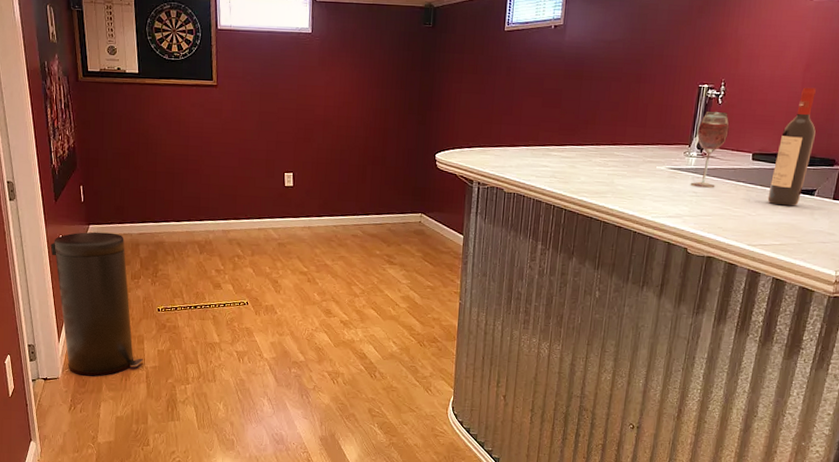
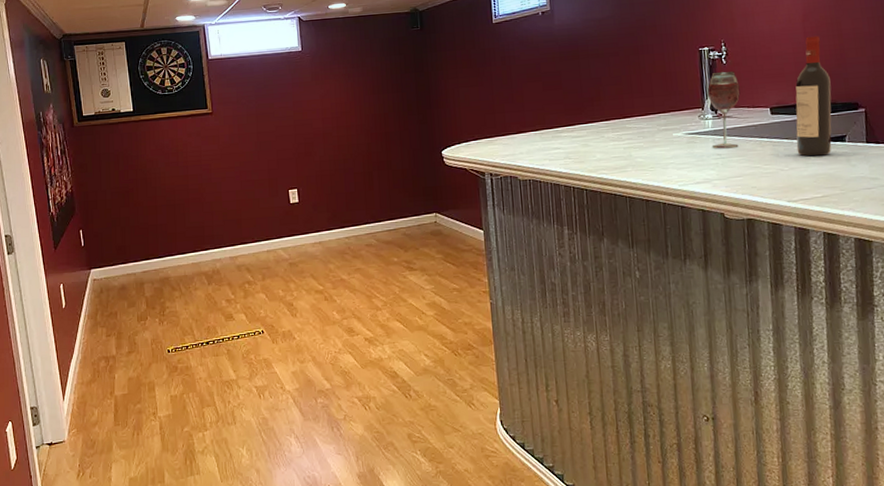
pedal bin: present [50,231,144,377] -> none [51,274,156,435]

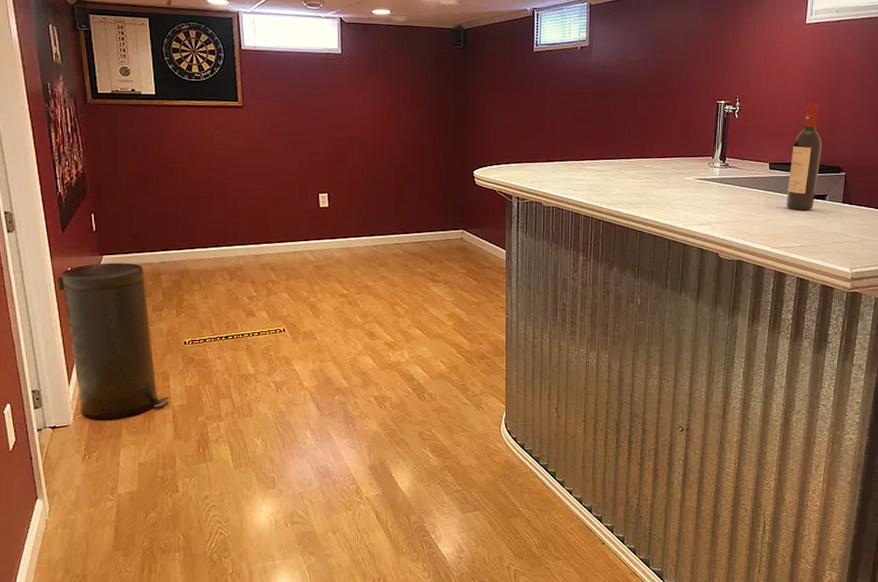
pedal bin: none [51,274,156,435] -> present [57,262,170,420]
wineglass: present [708,71,741,149] -> none [716,125,747,196]

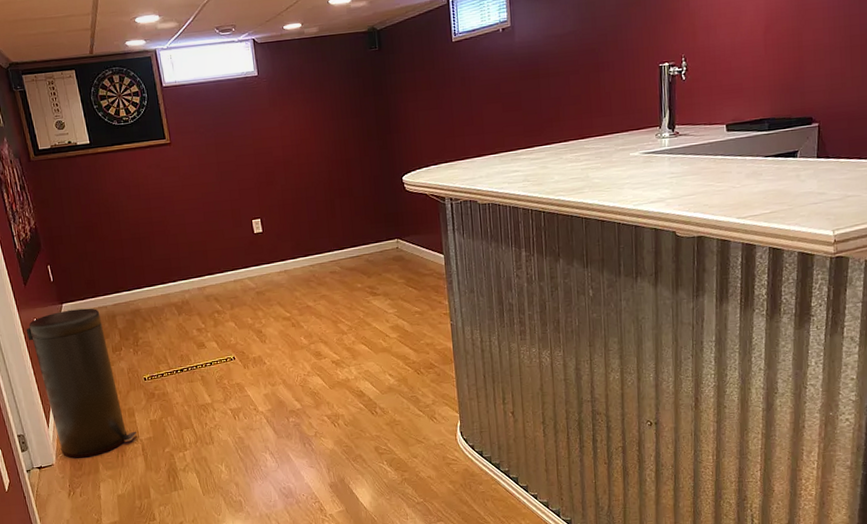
wine bottle: present [786,102,822,211] -> none [749,48,788,173]

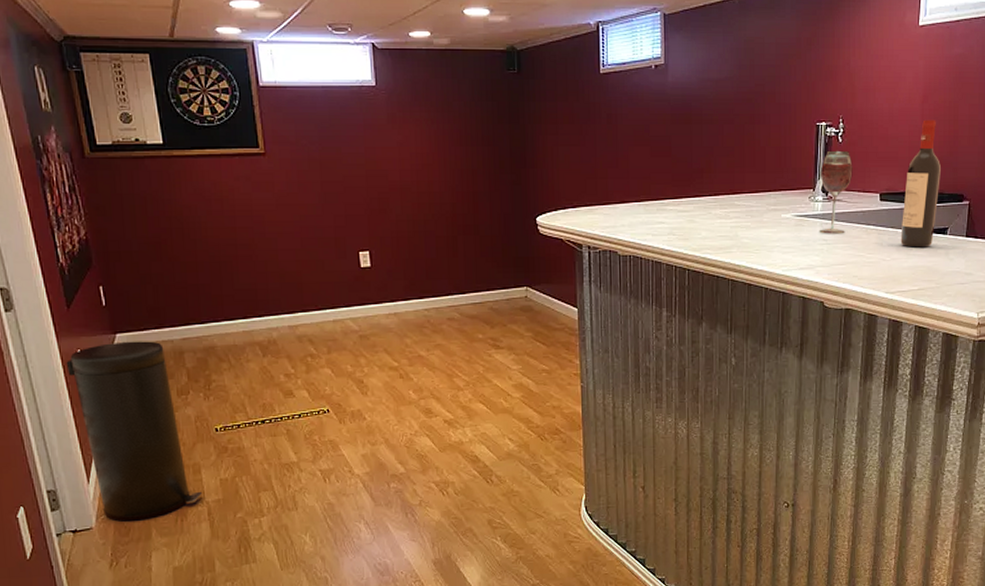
wineglass: none [666,87,698,168] -> present [819,150,853,234]
wine bottle: none [749,48,788,173] -> present [900,119,941,248]

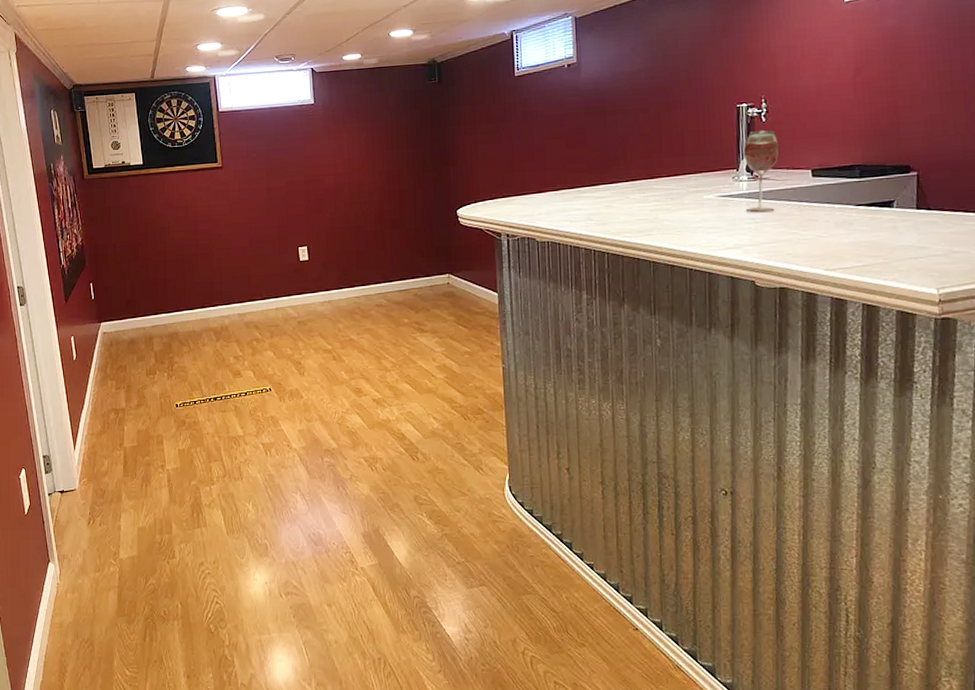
pedal bin: present [66,341,203,522] -> none [62,328,164,485]
wine bottle: present [900,119,941,248] -> none [838,92,881,223]

